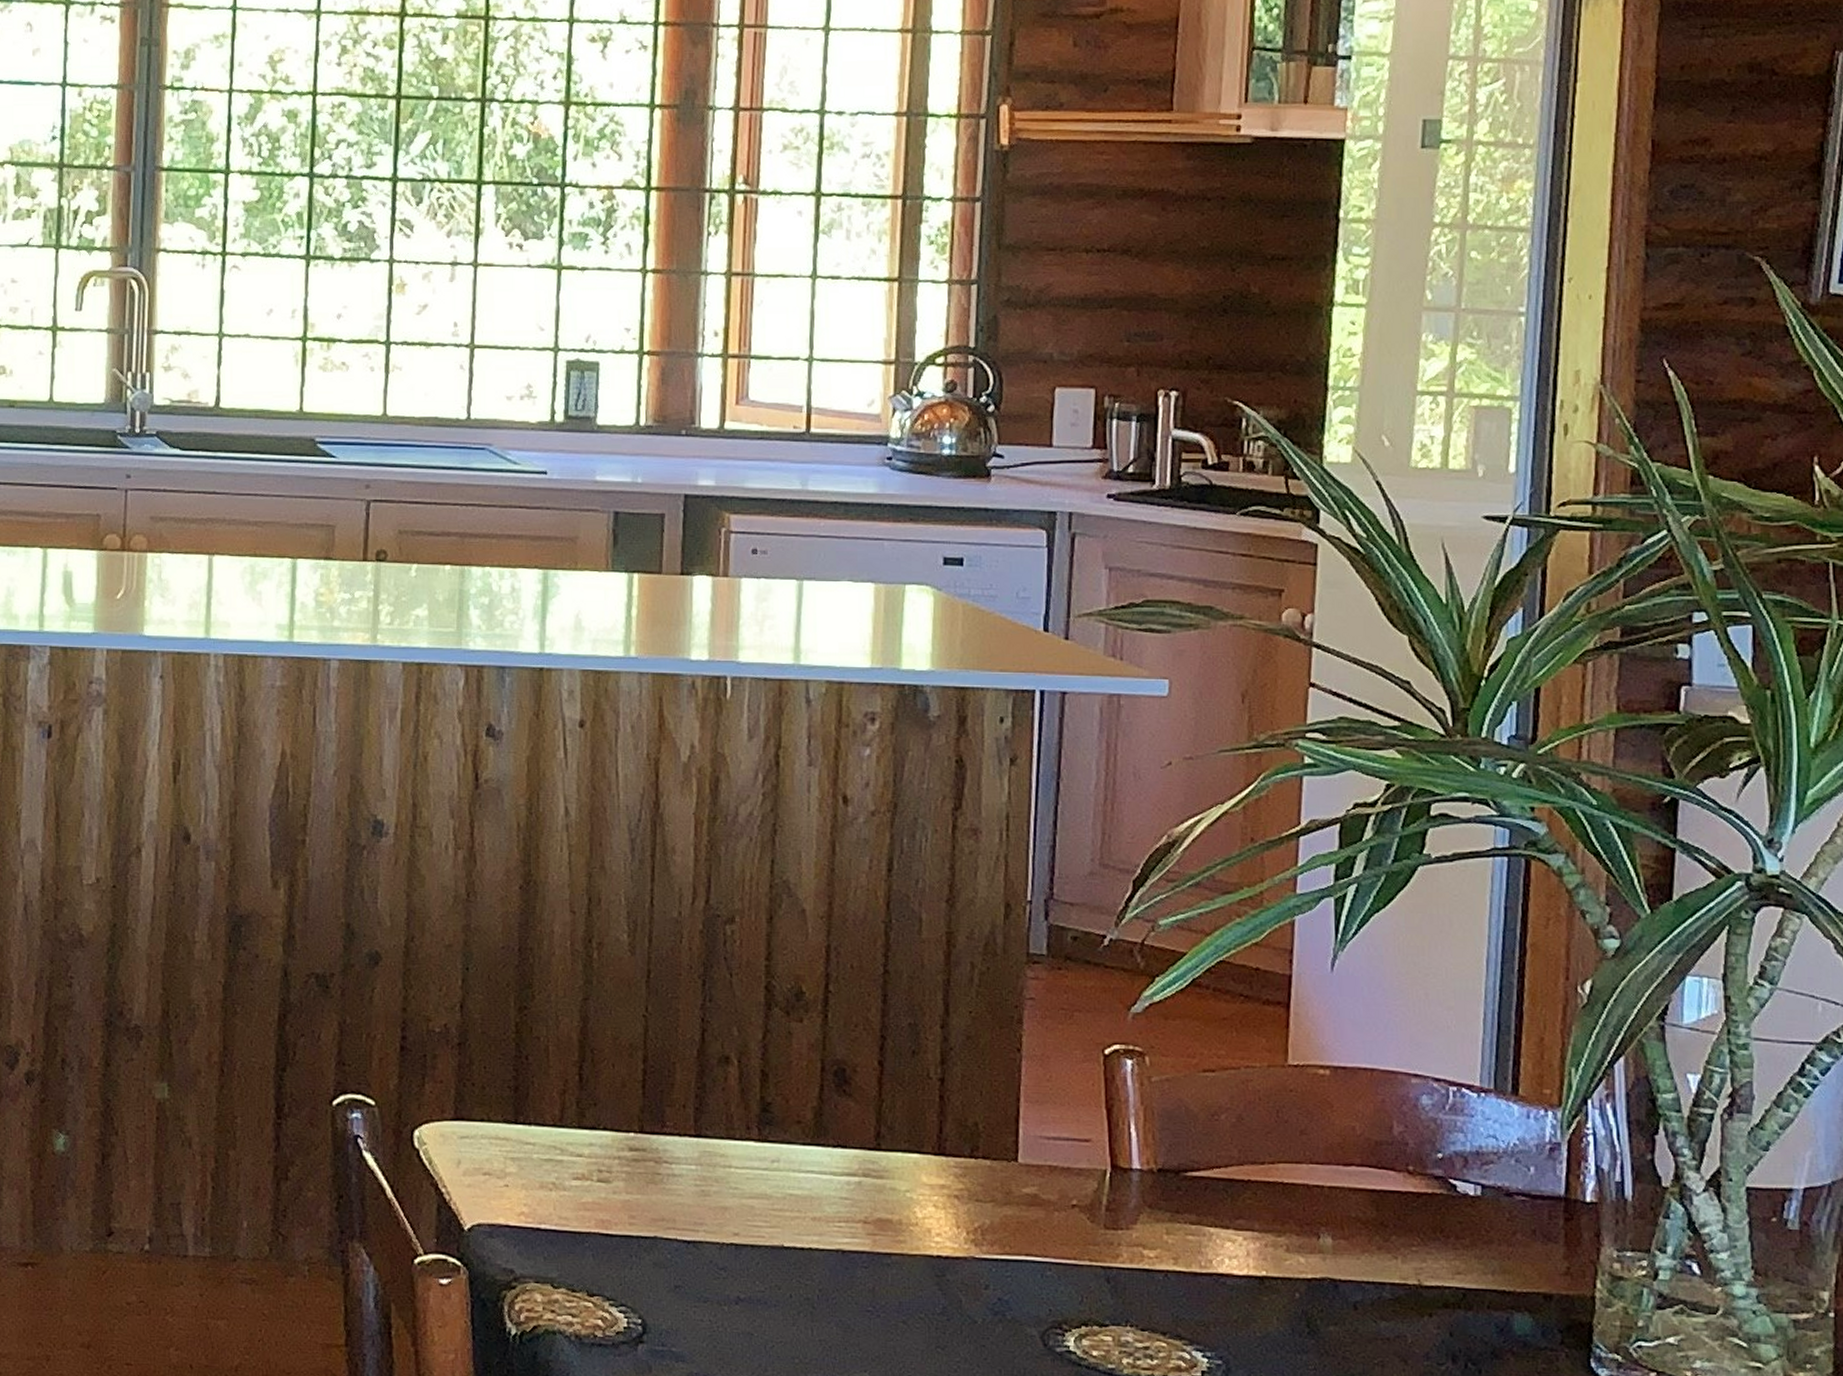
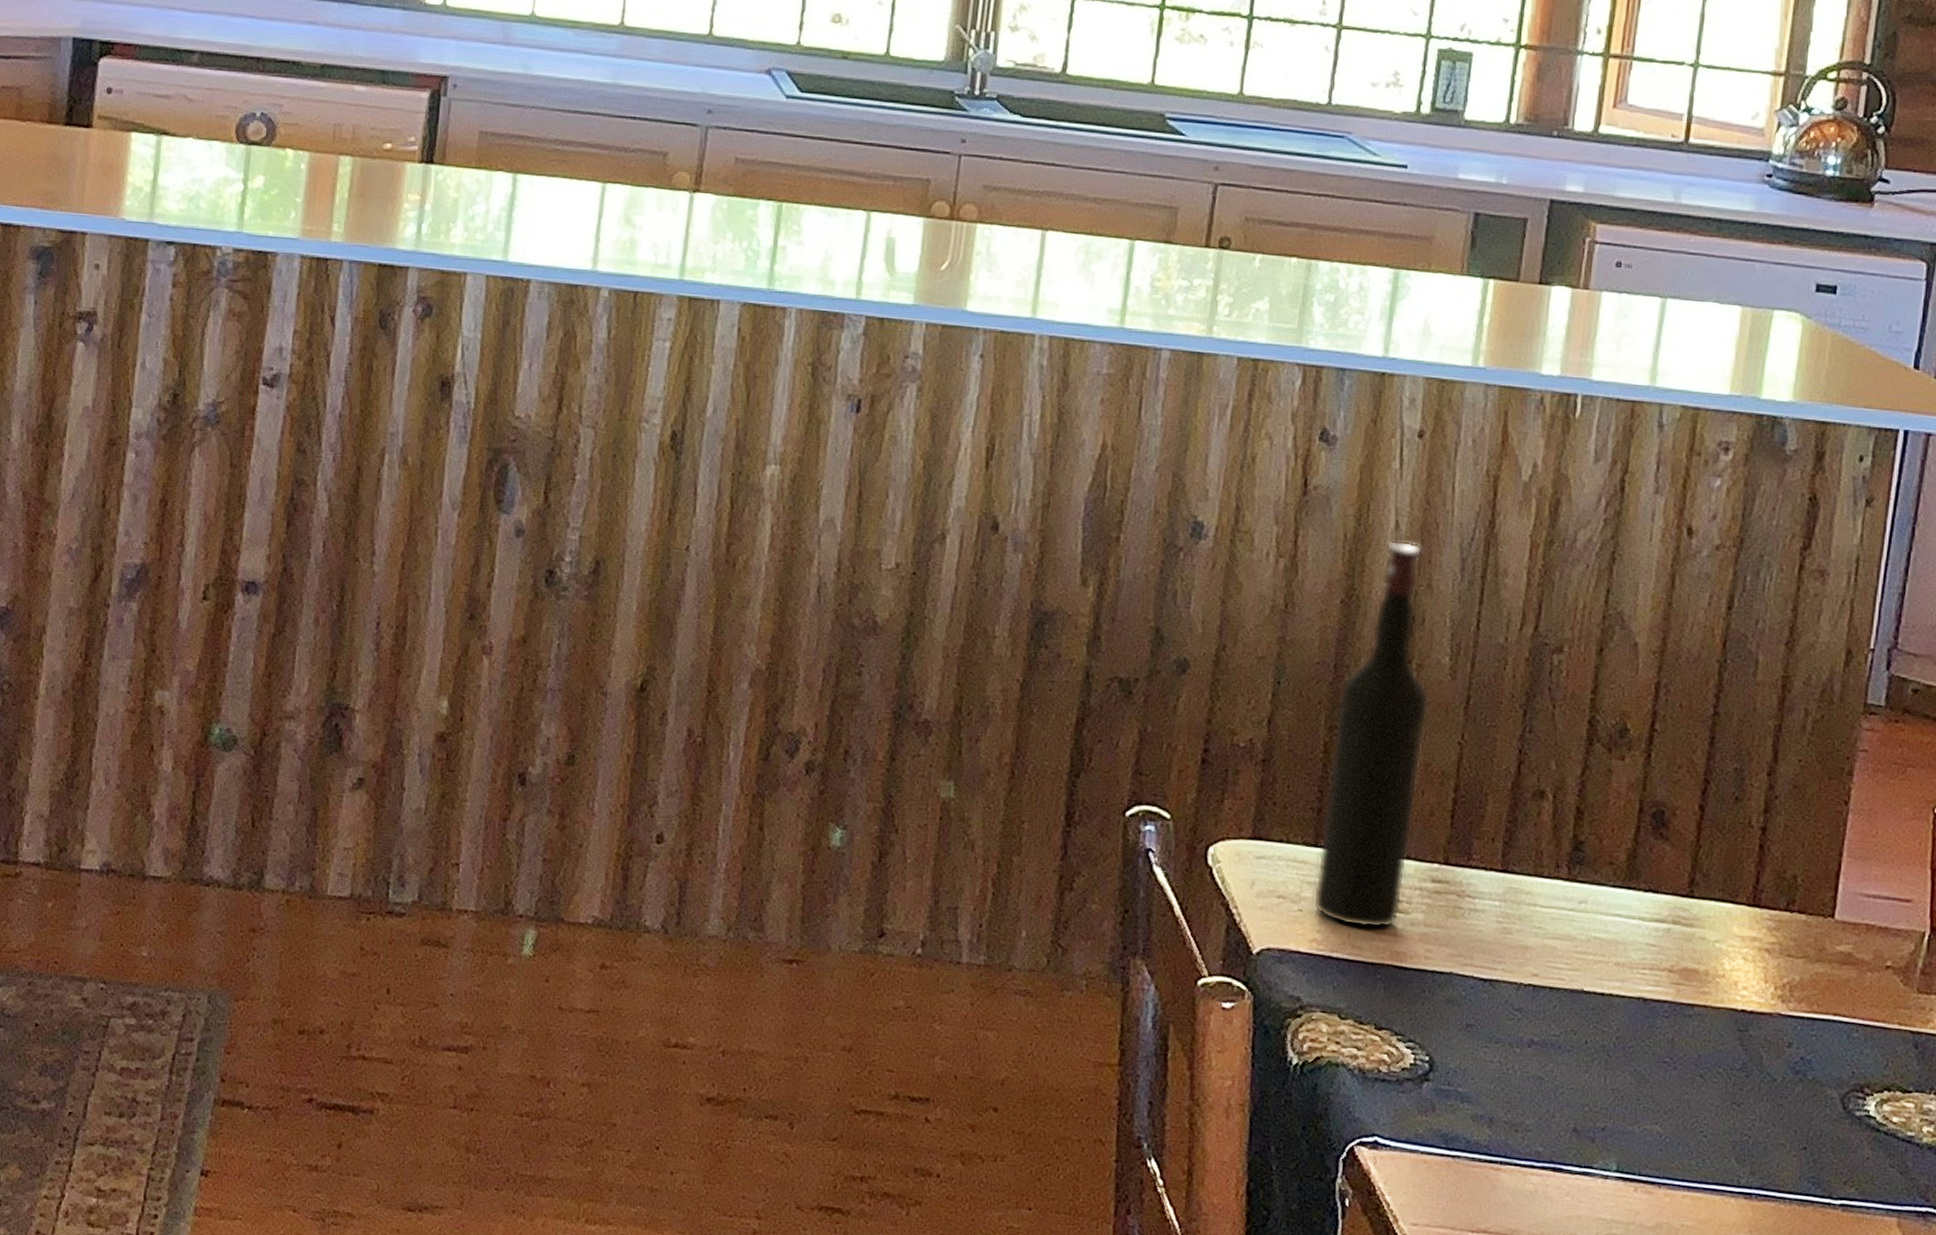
wine bottle: none [517,826,613,1199] -> present [1312,540,1430,929]

